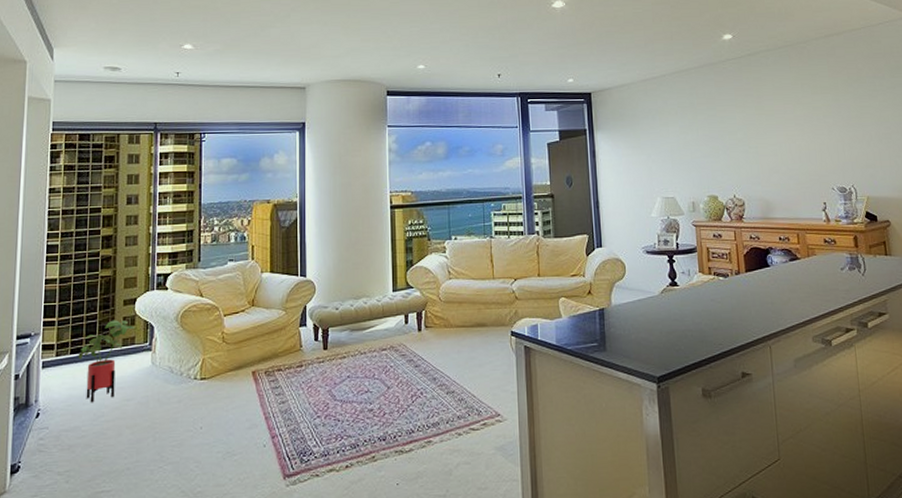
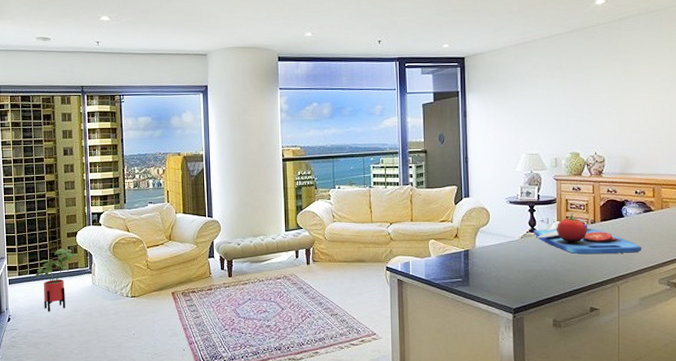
chopping board: none [673,263,792,310] -> present [533,213,642,254]

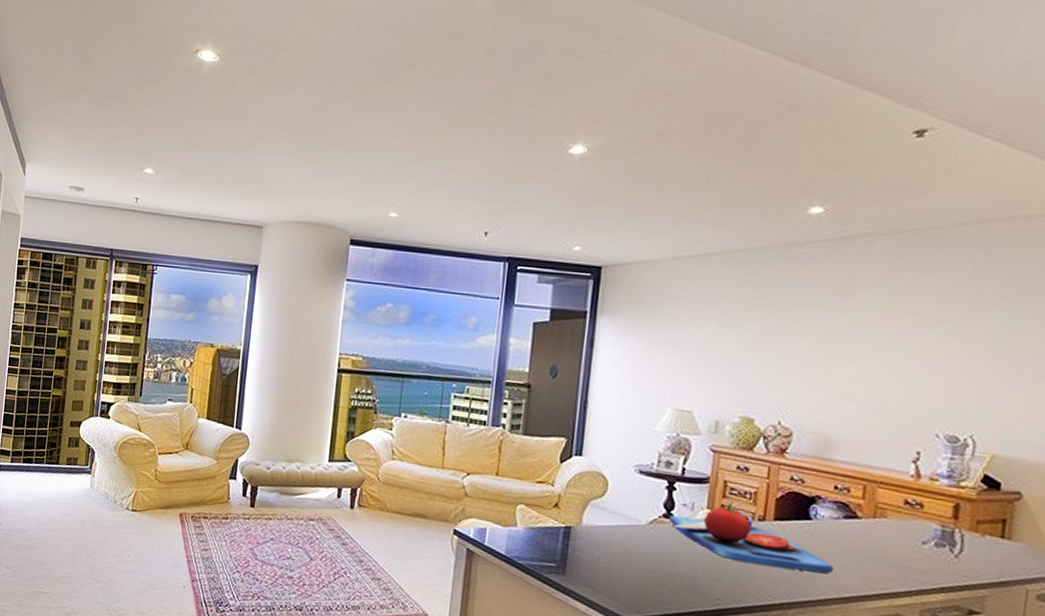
house plant: present [35,248,78,312] -> none [29,438,79,511]

